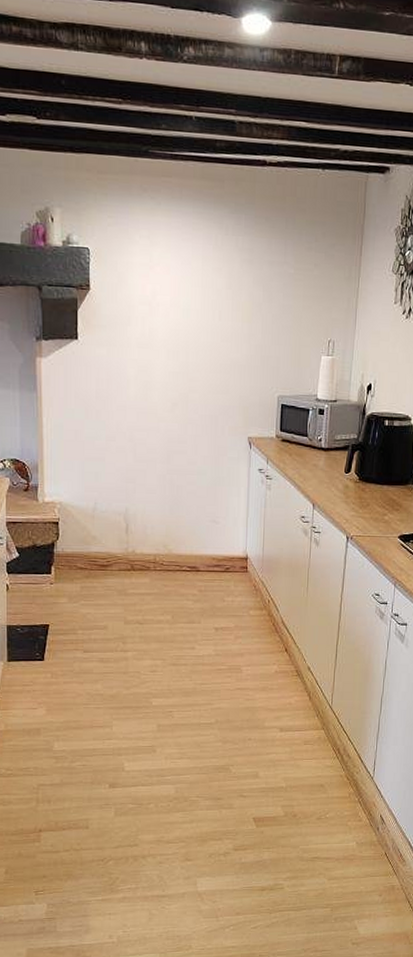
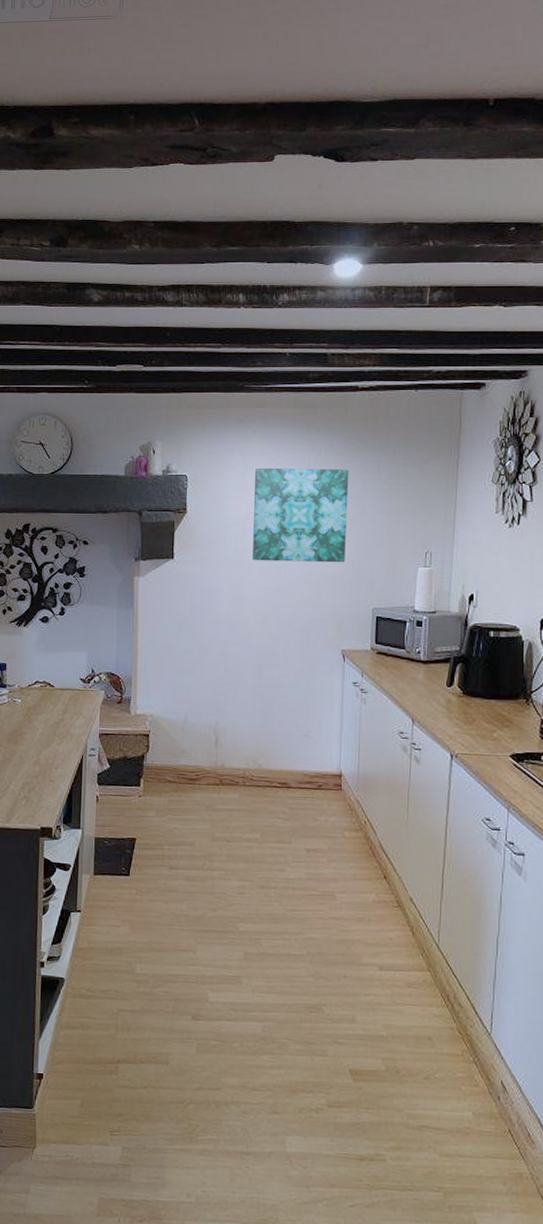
wall art: none [160,244,256,349] -> present [253,468,349,563]

